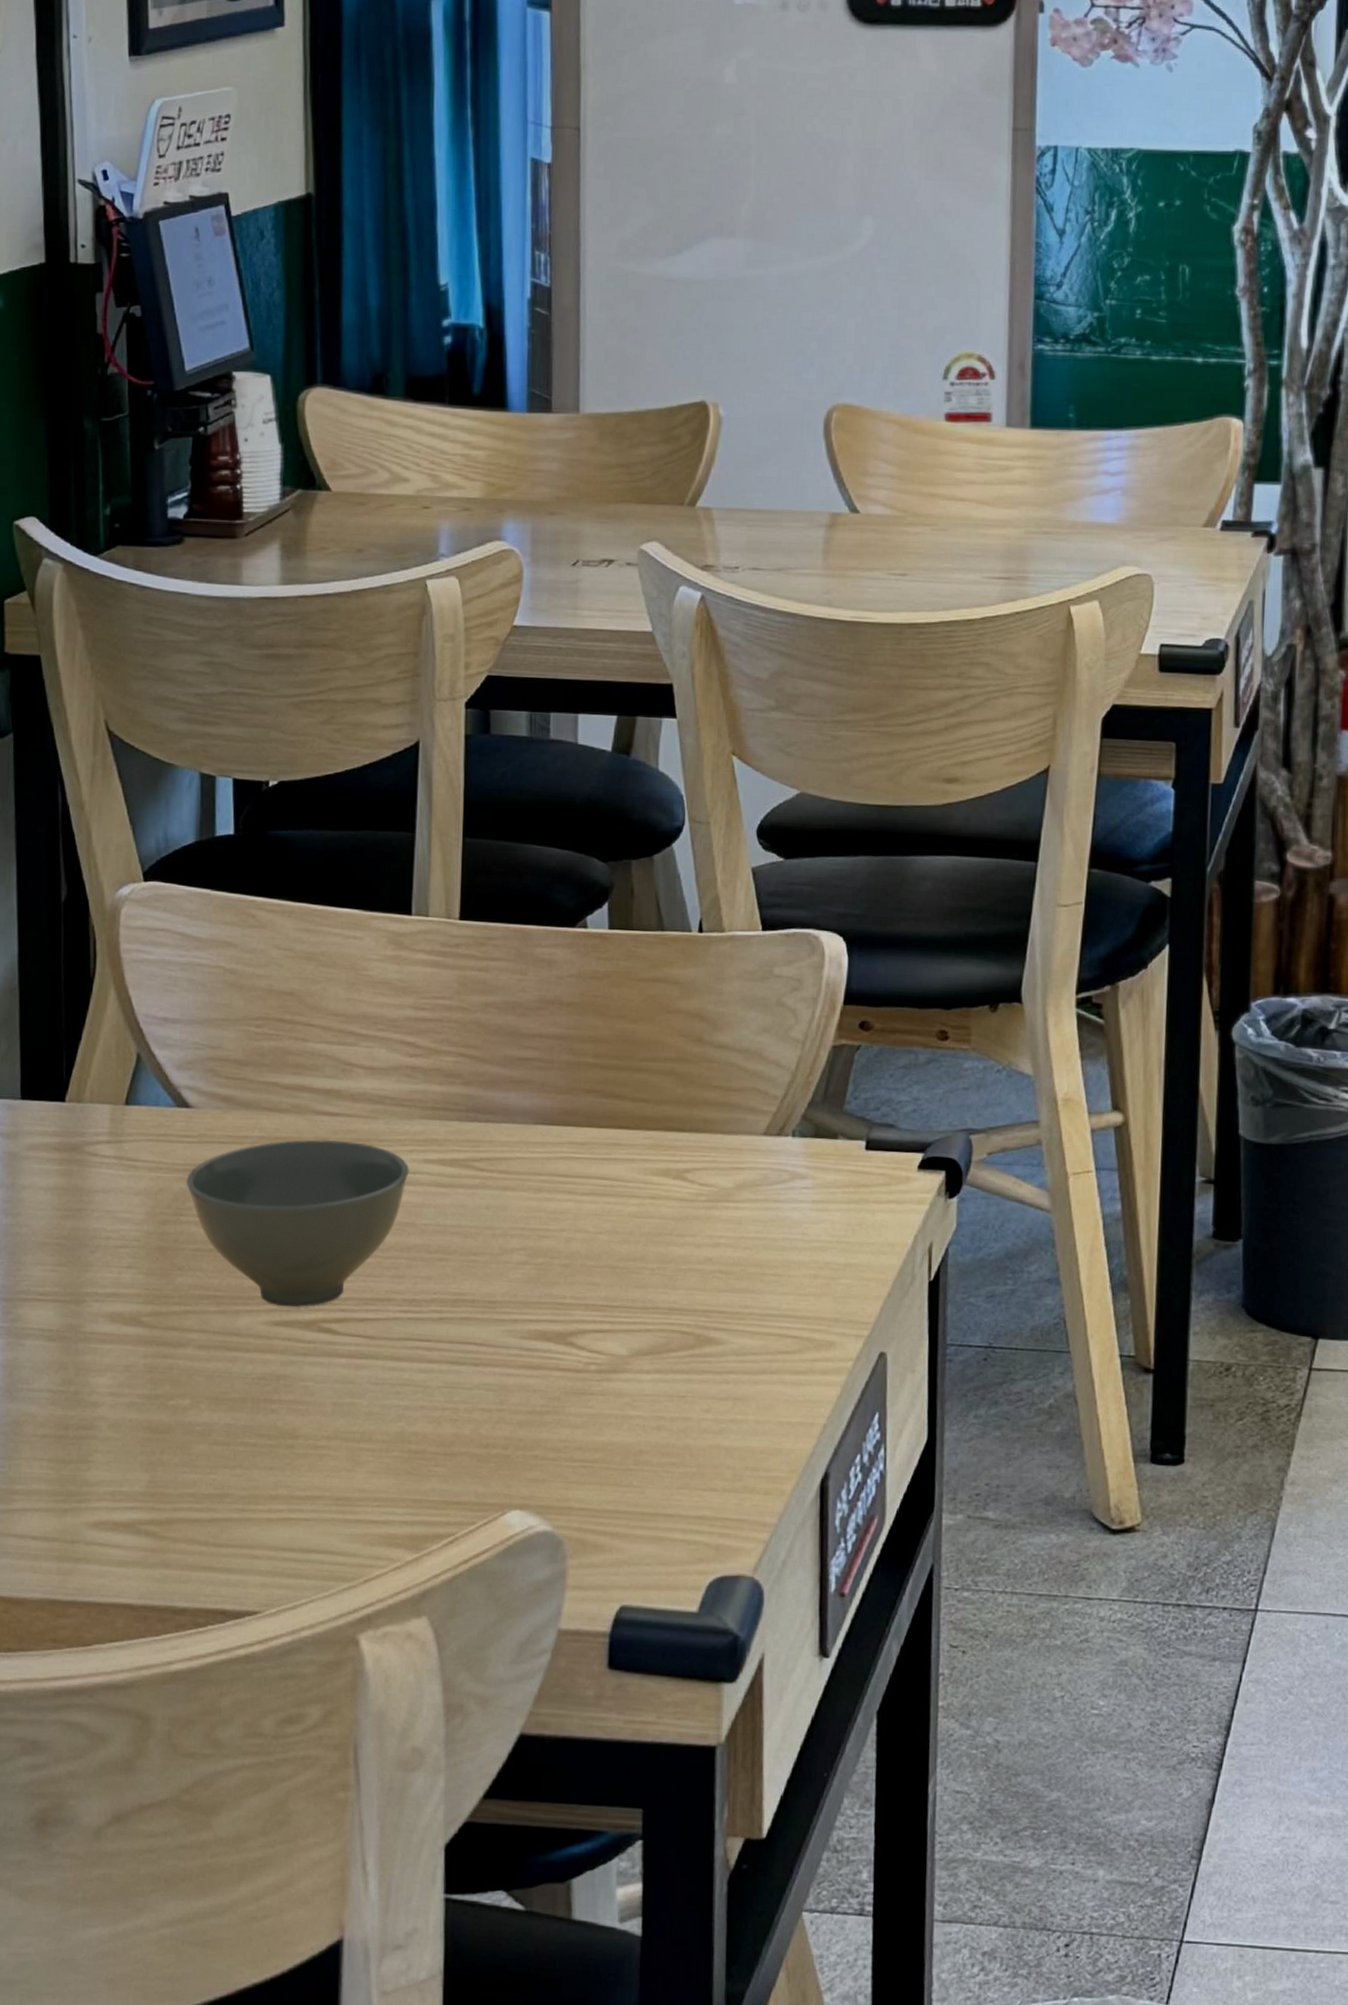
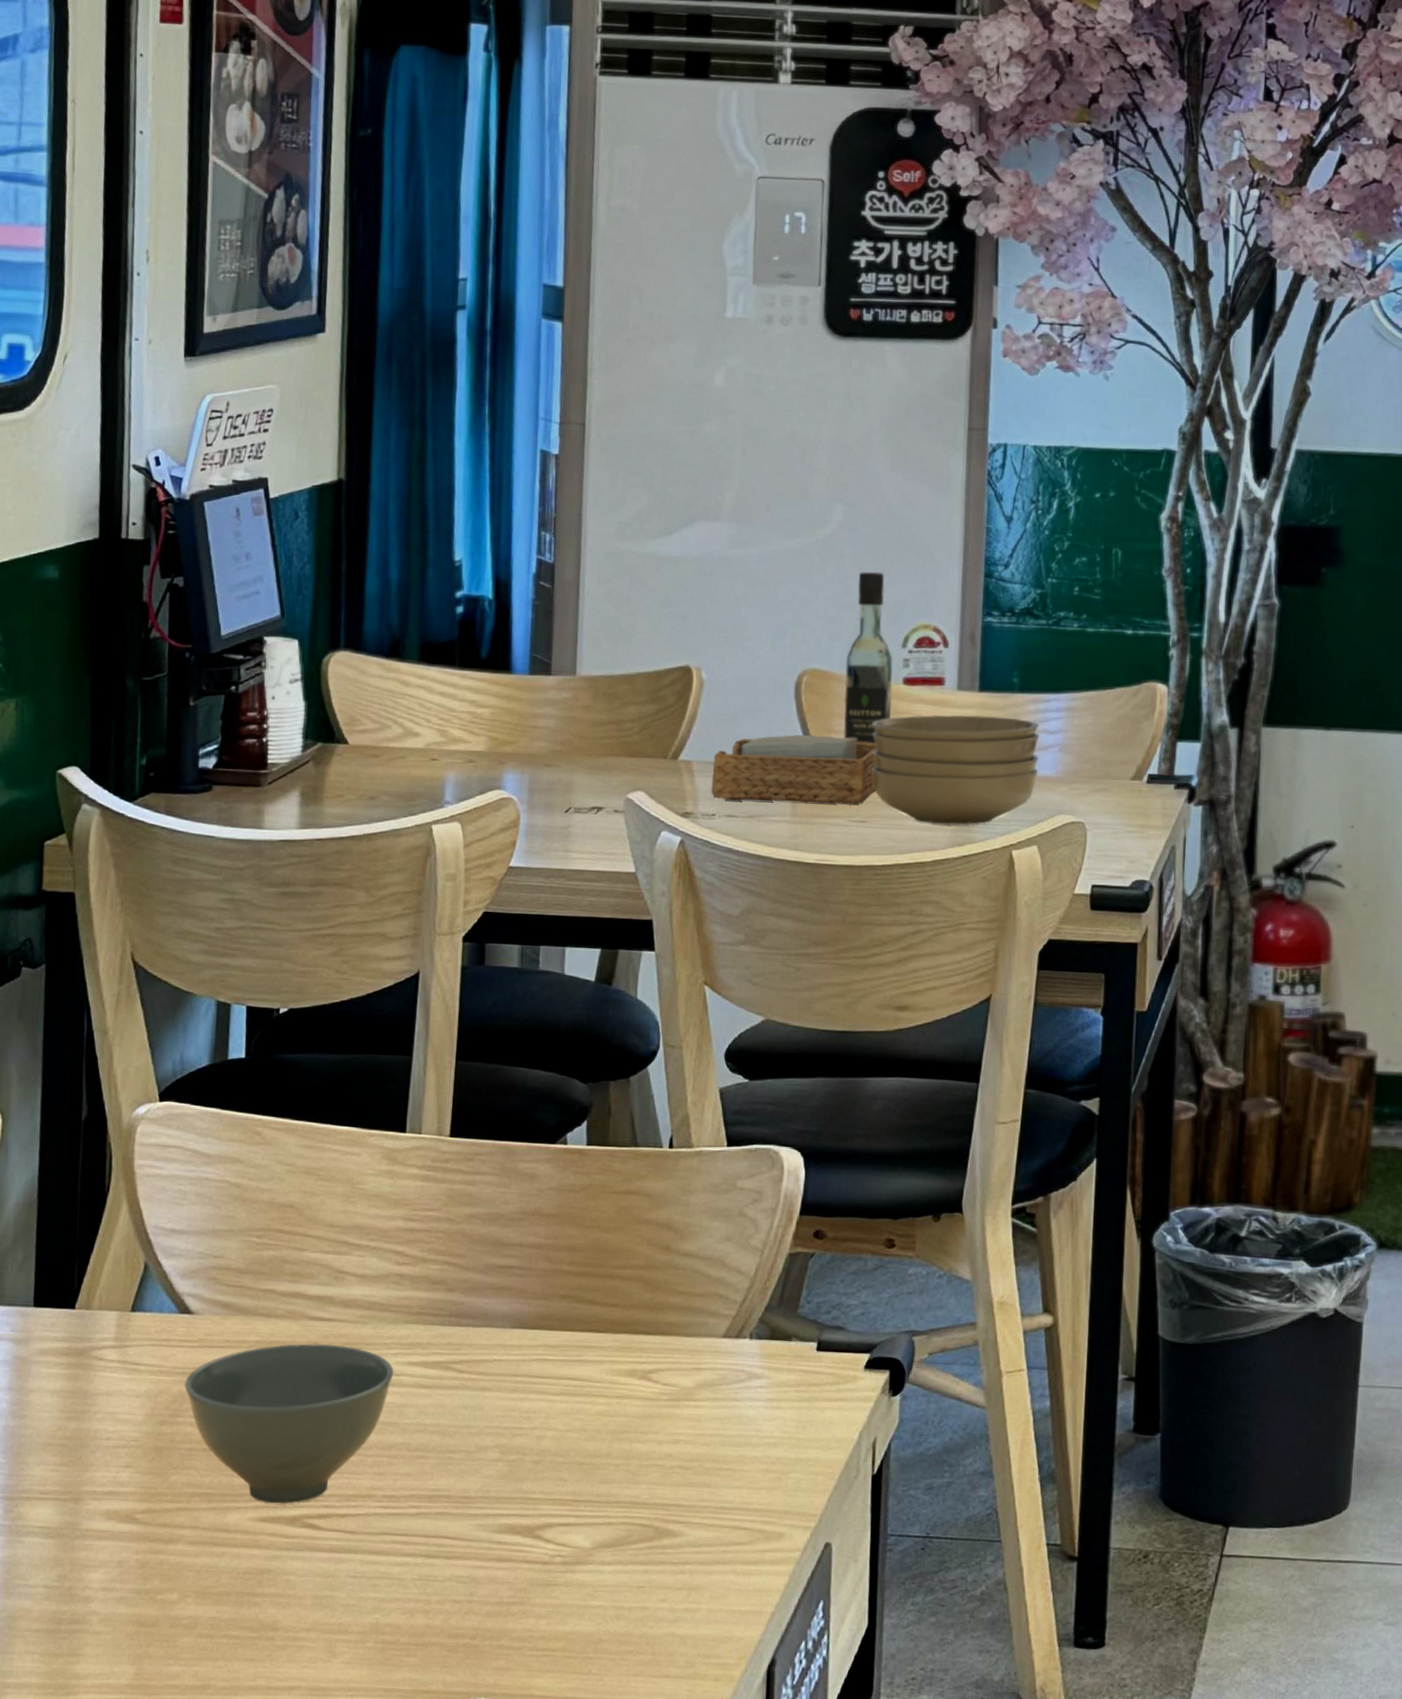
napkin holder: none [733,478,918,555] -> present [711,735,877,804]
bottle: none [879,293,934,489] -> present [843,571,893,745]
bowl: none [910,454,1099,578] -> present [871,714,1039,825]

